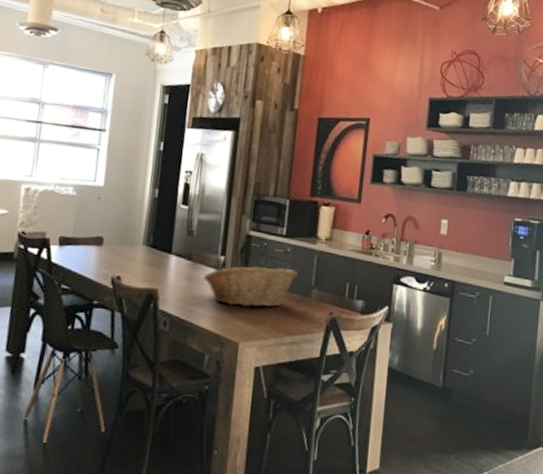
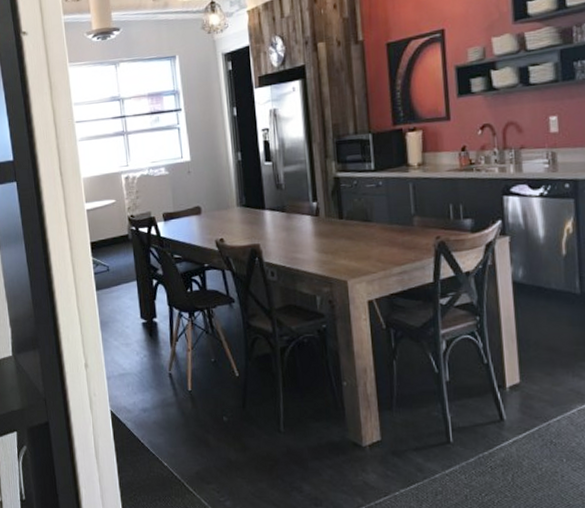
fruit basket: present [203,266,298,308] -> none [299,202,394,247]

